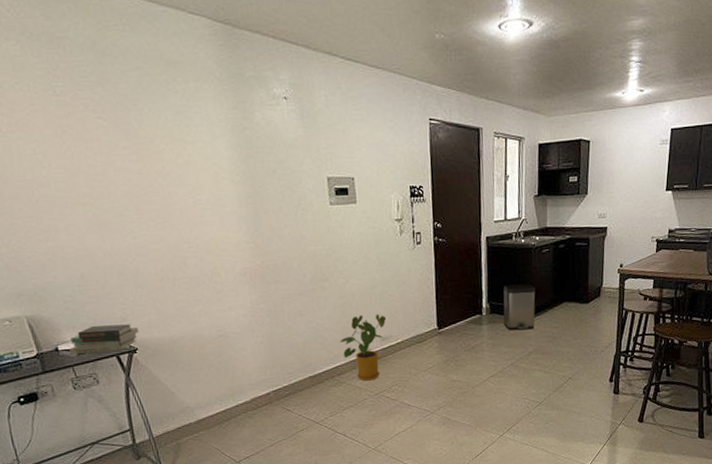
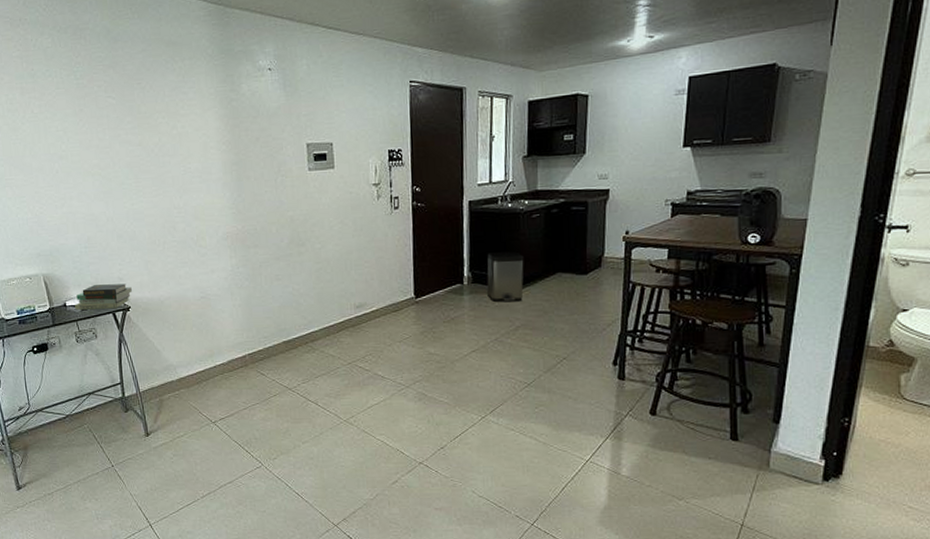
house plant: present [340,314,387,381] -> none [314,280,362,349]

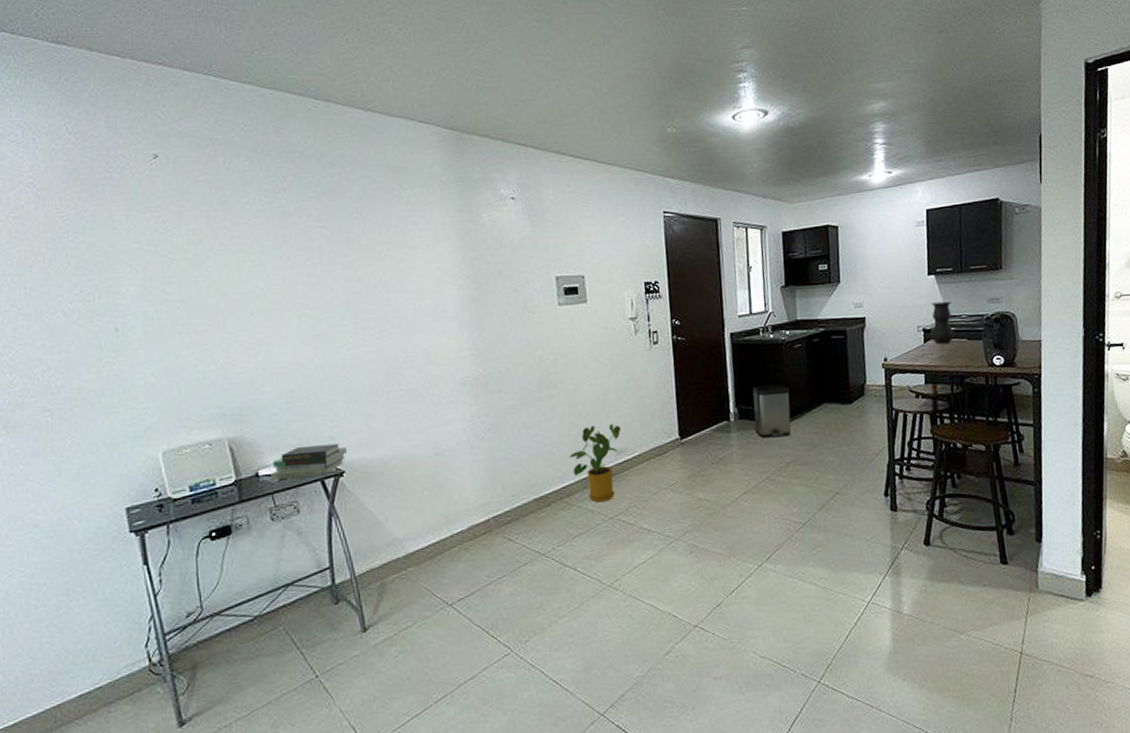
house plant: none [314,280,362,349] -> present [569,423,622,503]
vase: none [678,174,708,220] -> present [929,301,955,345]

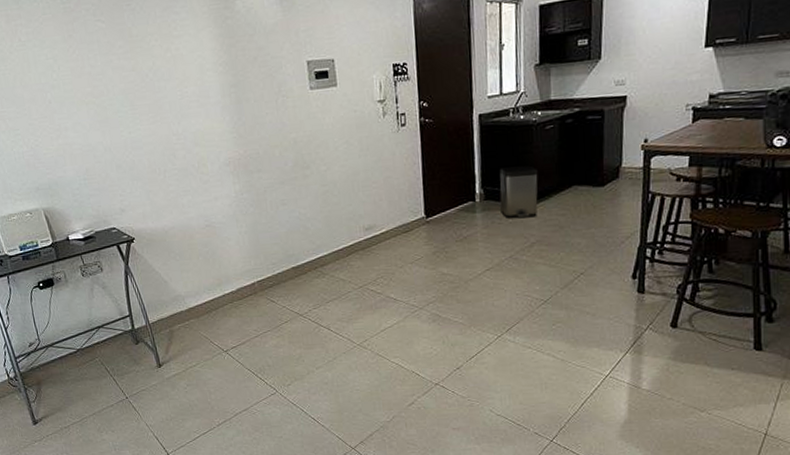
books: present [270,443,347,480] -> none [78,215,135,244]
house plant: present [569,423,622,503] -> none [322,202,370,273]
vase: present [929,301,955,345] -> none [700,76,731,125]

